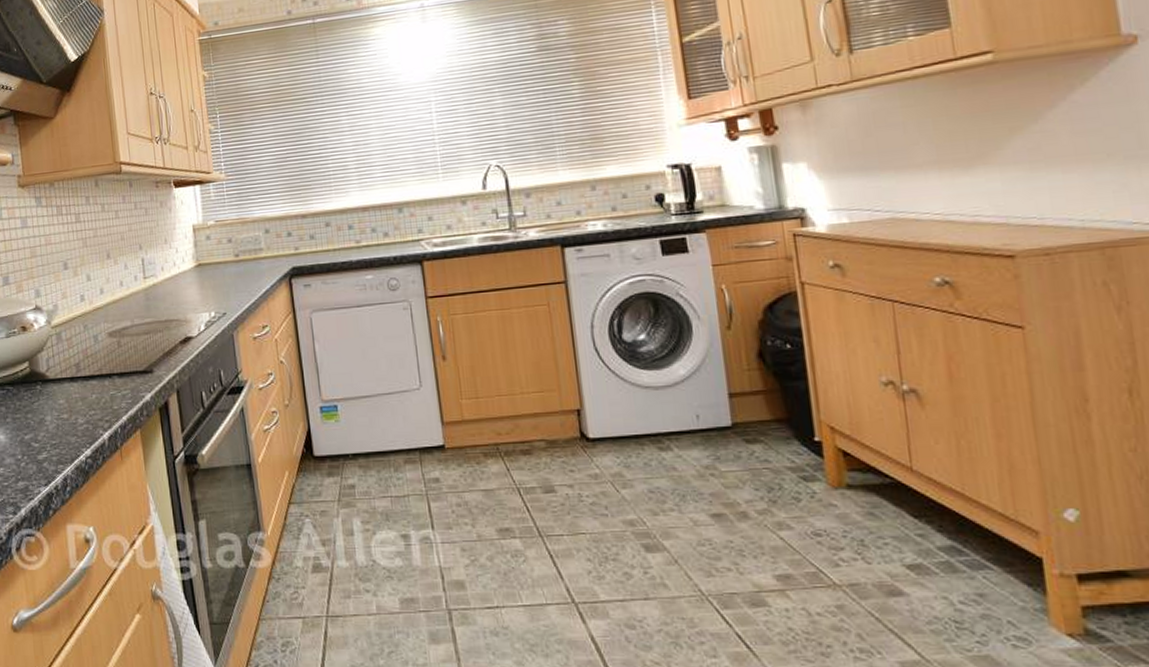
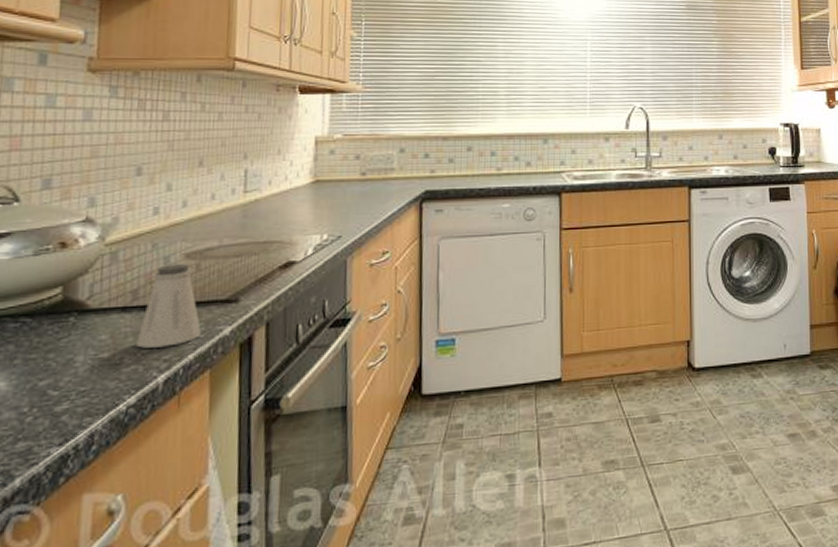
saltshaker: none [84,341,130,411] -> present [136,264,202,348]

